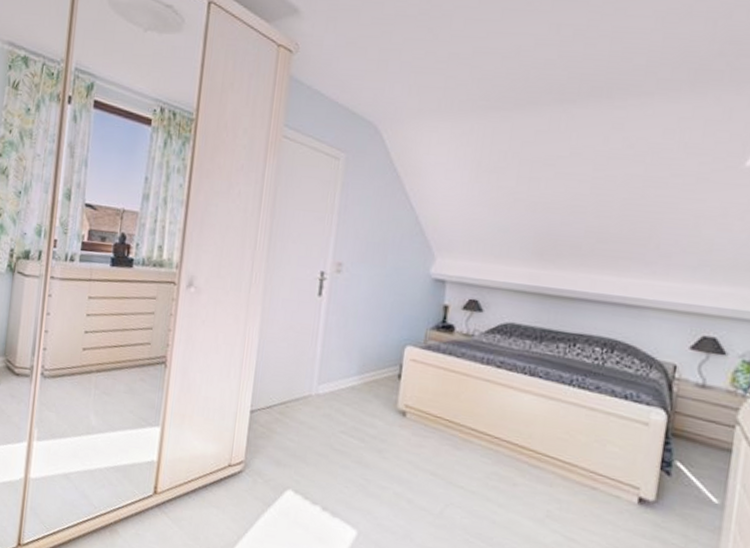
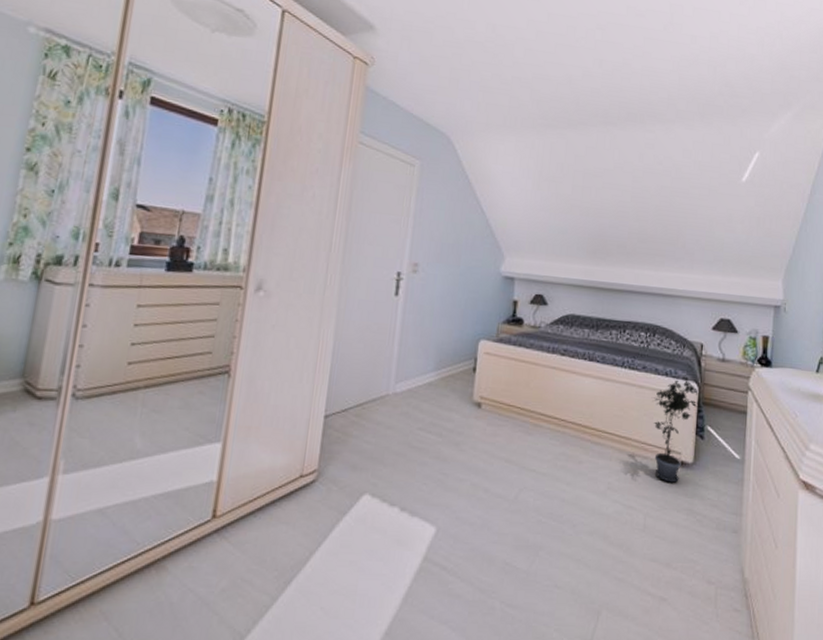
potted plant: none [604,401,667,520] -> present [653,376,698,483]

